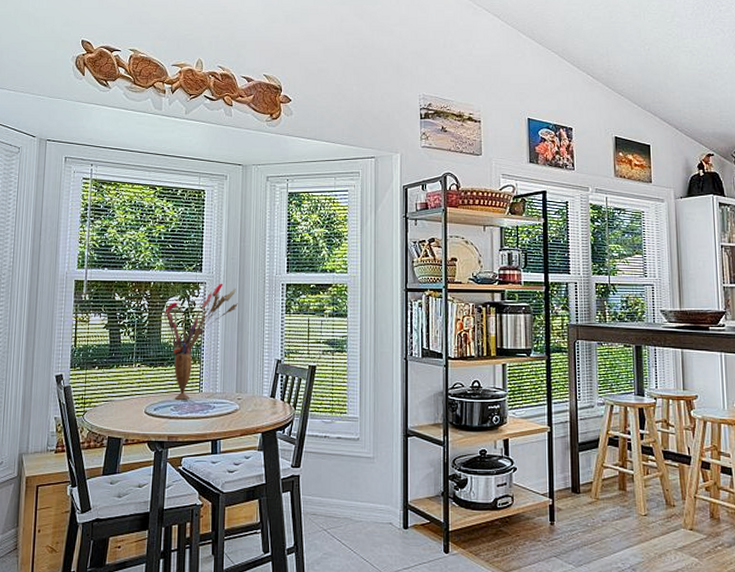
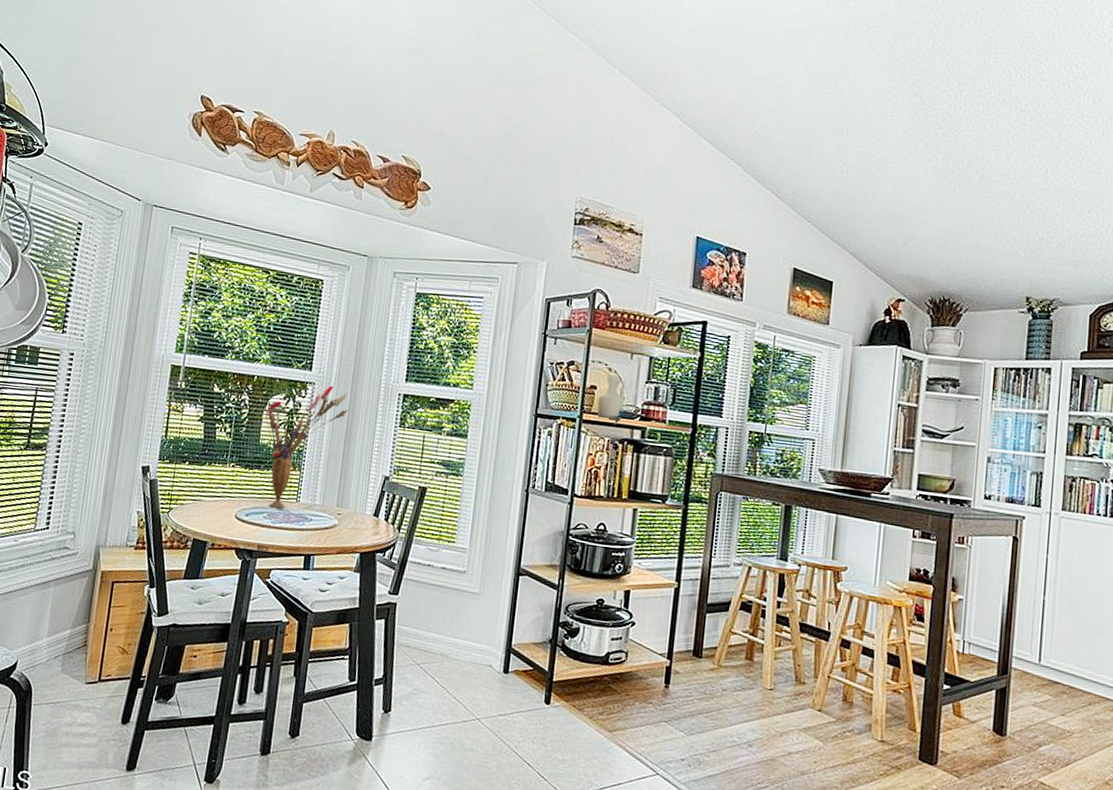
ceramic jug: none [460,246,483,290] -> present [597,374,625,425]

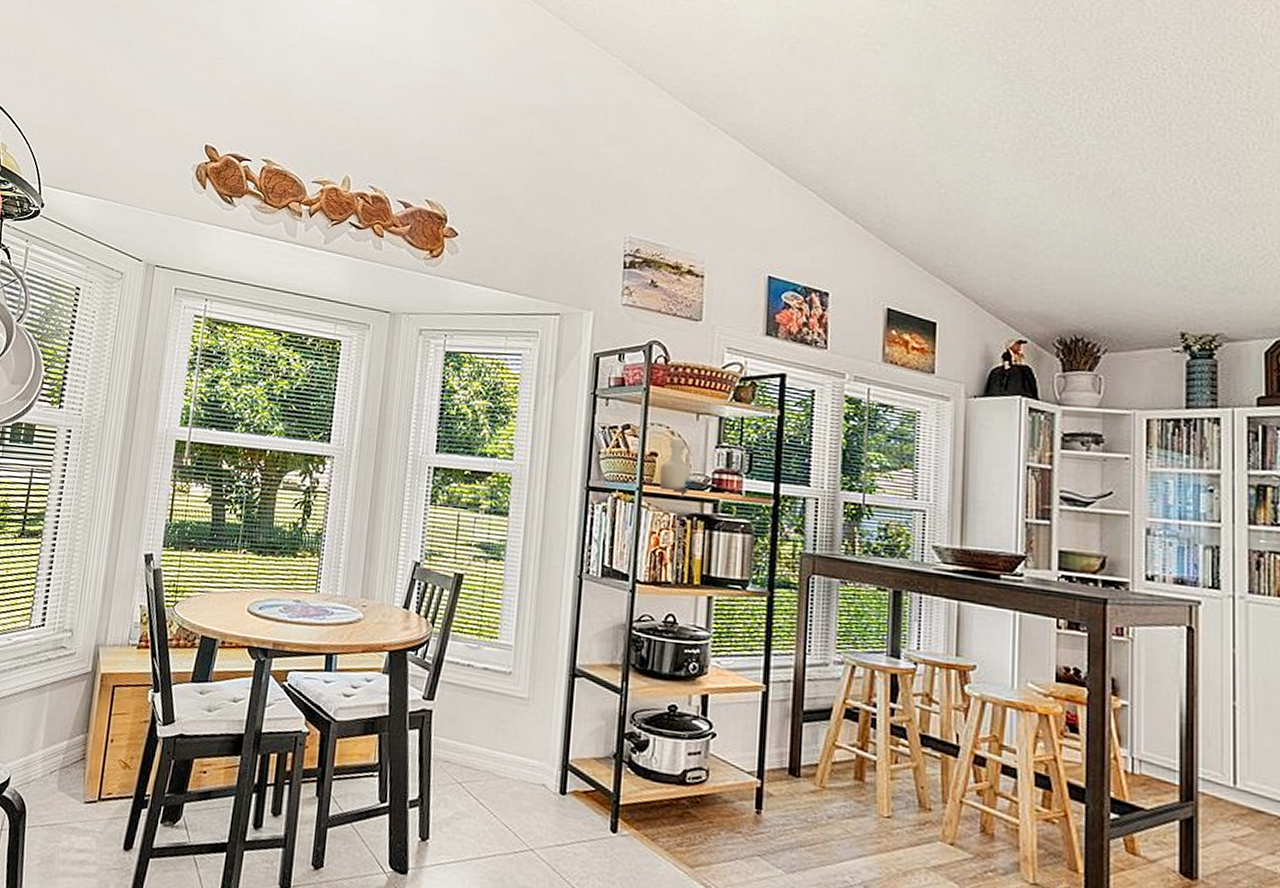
bouquet: present [265,385,348,508] -> none [279,459,372,600]

